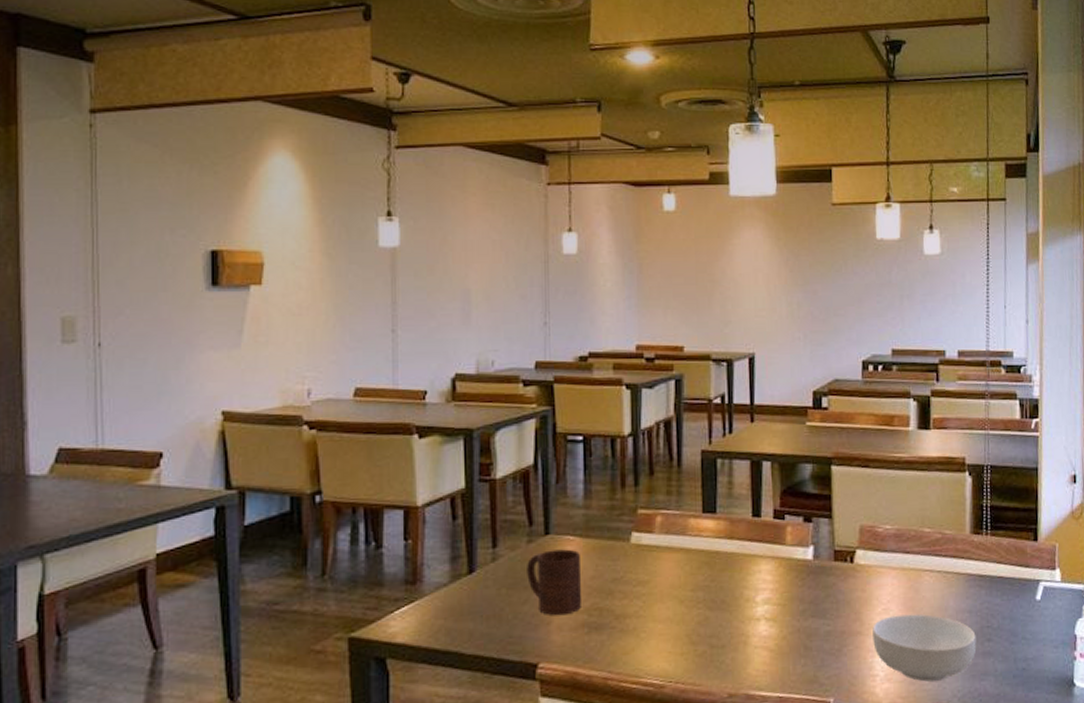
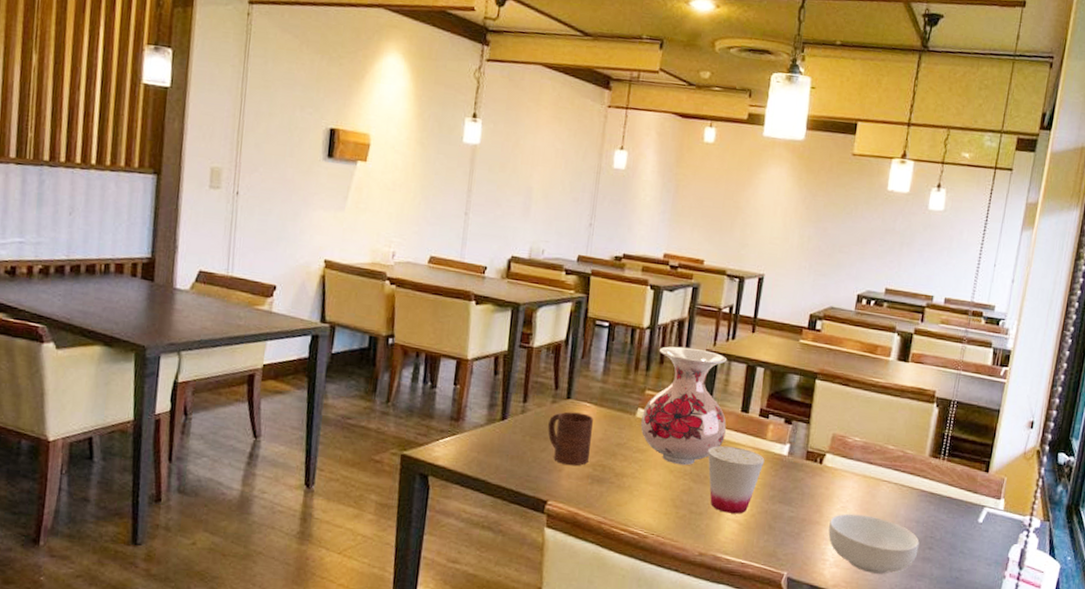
vase: none [638,450,738,593] -> present [641,346,728,466]
cup: none [721,559,788,640] -> present [708,445,765,514]

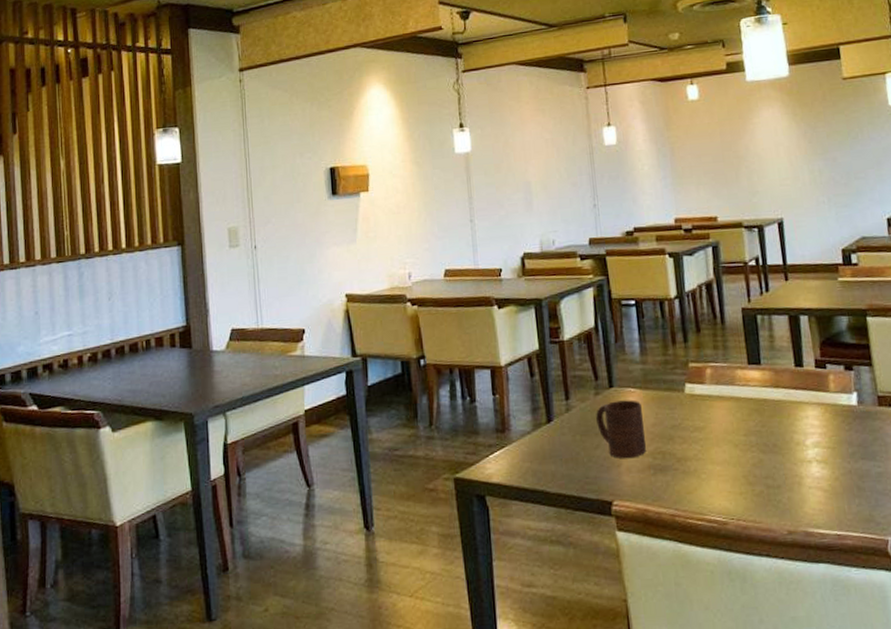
vase: present [641,346,728,466] -> none [691,309,785,437]
cup: present [708,445,765,514] -> none [770,405,834,481]

